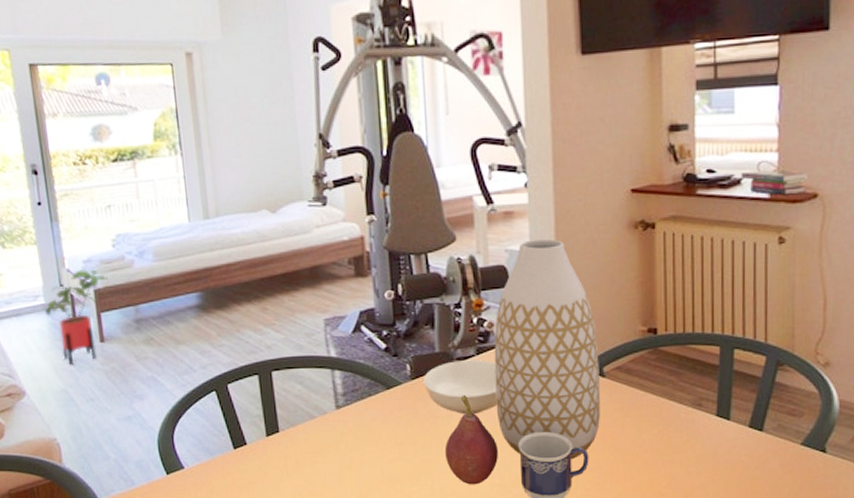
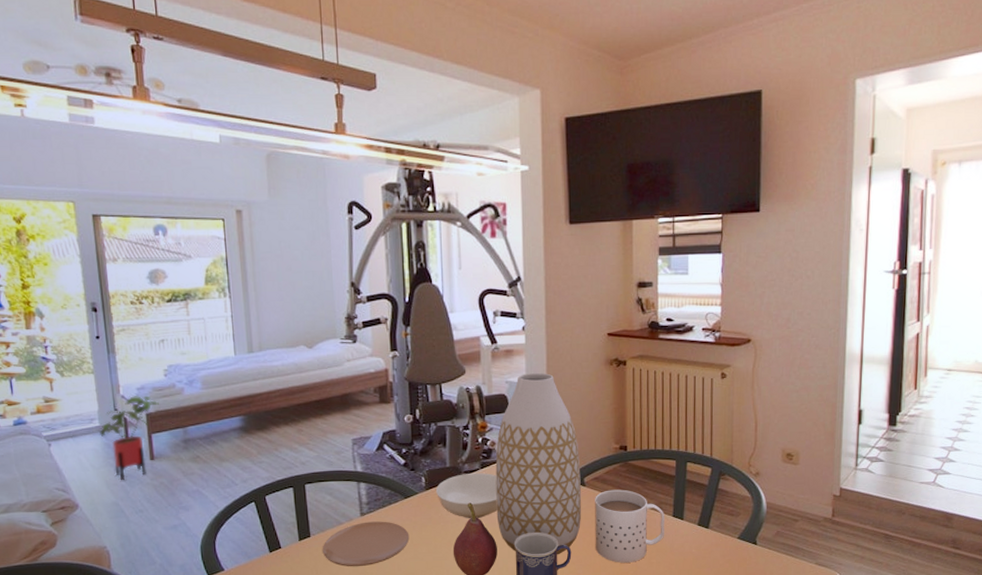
plate: none [292,415,394,468] -> present [322,521,410,567]
mug: none [617,381,707,471] -> present [595,489,665,563]
books: present [741,170,807,196] -> none [693,320,743,340]

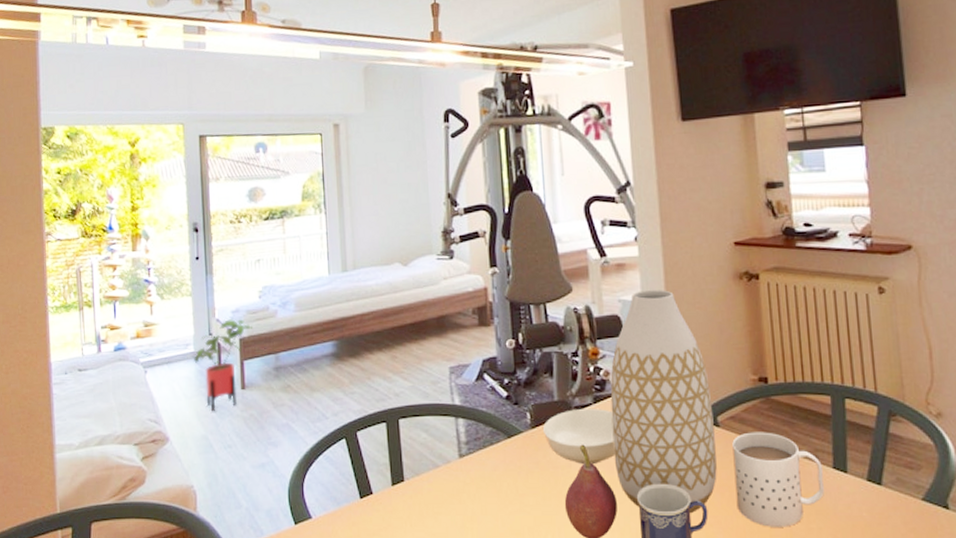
plate: present [322,521,410,567] -> none [416,465,514,520]

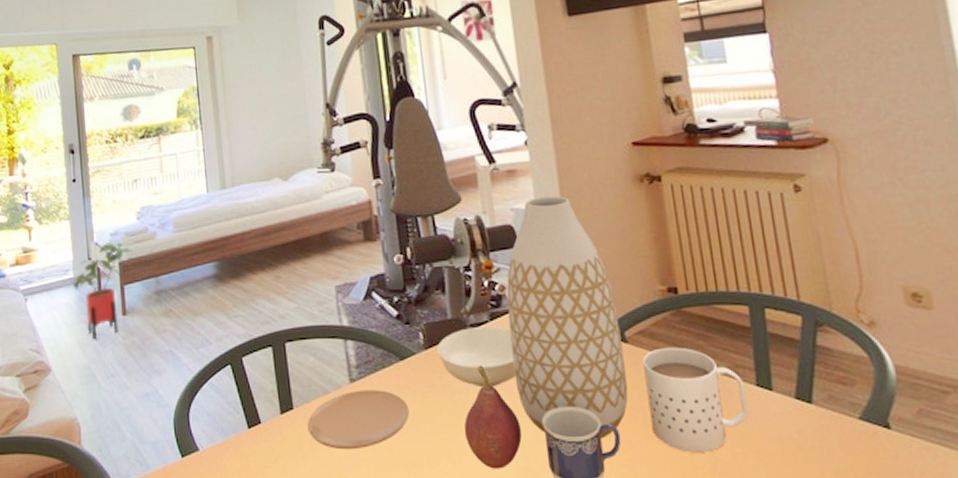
plate: none [416,465,514,520] -> present [307,389,410,450]
books: none [837,223,900,247] -> present [743,116,814,142]

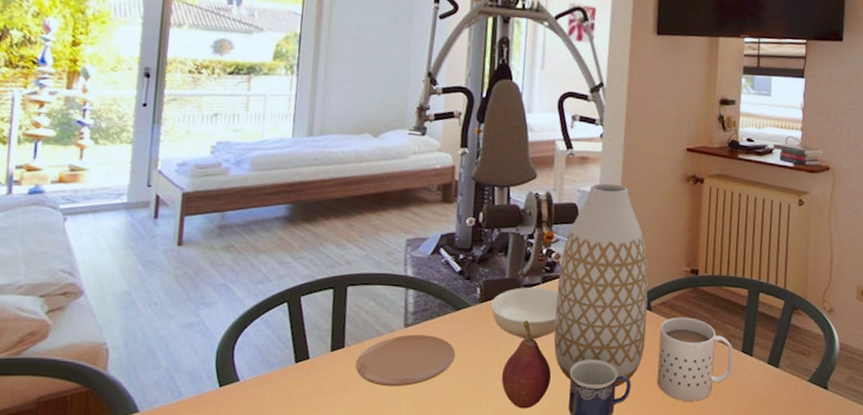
house plant: present [74,242,133,339] -> none [126,172,200,266]

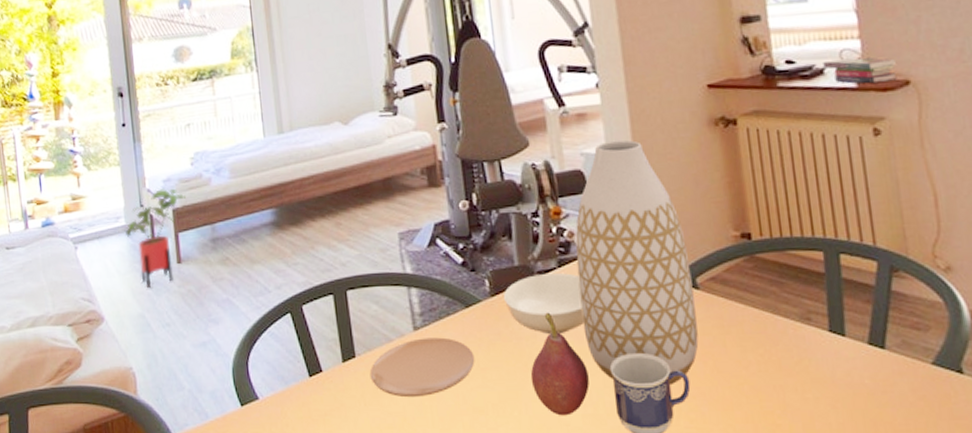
house plant: none [126,172,200,266] -> present [126,188,187,287]
mug: present [657,317,733,401] -> none [714,293,821,398]

